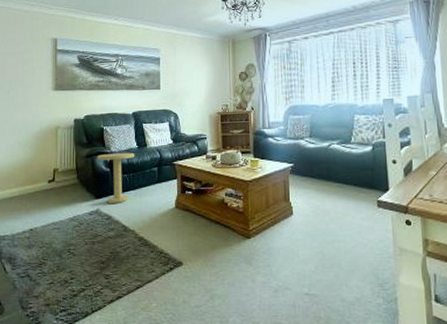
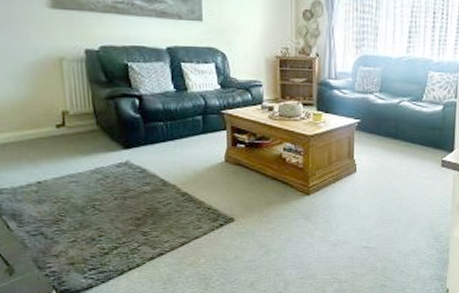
side table: present [97,152,135,203] -> none [121,96,173,155]

